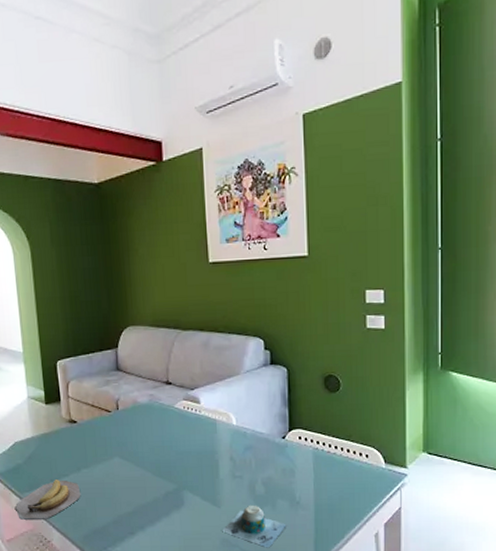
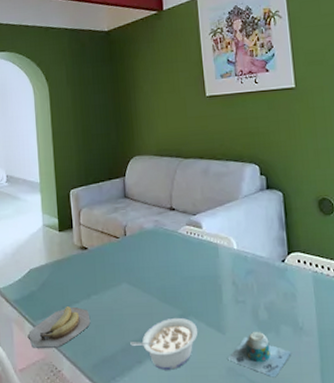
legume: none [122,492,193,541] -> present [130,318,198,370]

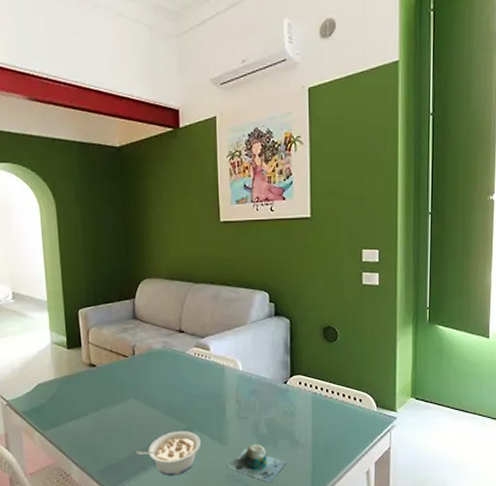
banana: present [28,306,91,348] -> none [38,418,99,455]

